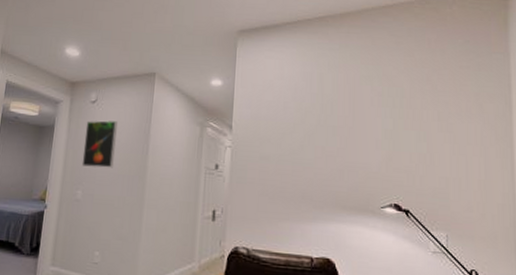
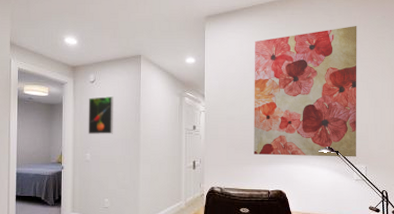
wall art: none [293,50,434,221] -> present [254,26,357,157]

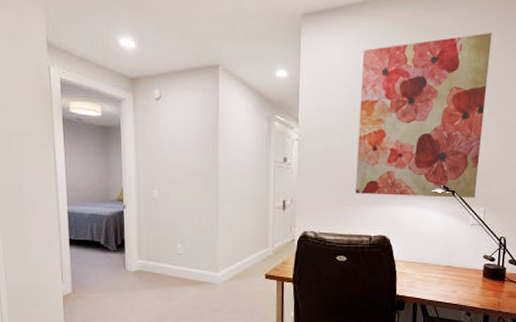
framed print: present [88,96,113,134] -> none [153,118,185,166]

